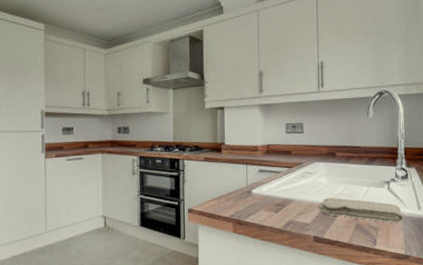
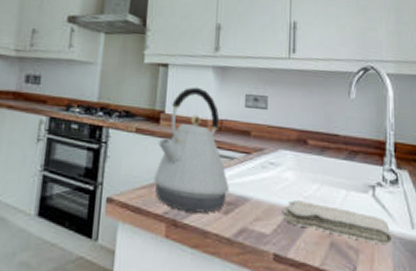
kettle: none [221,122,277,213] -> present [153,87,229,213]

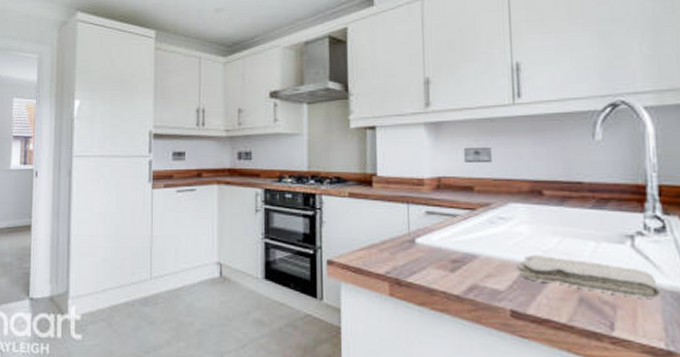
kettle: present [153,87,229,213] -> none [372,146,453,271]

